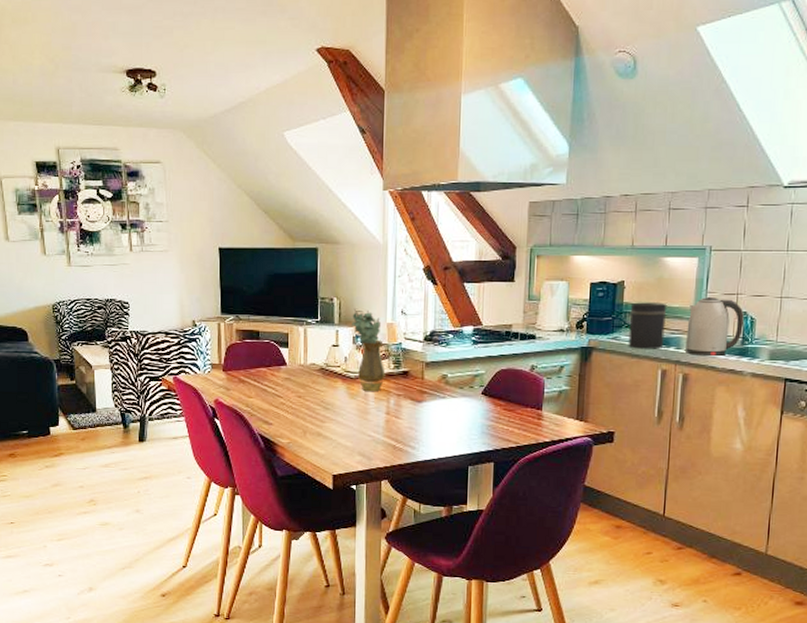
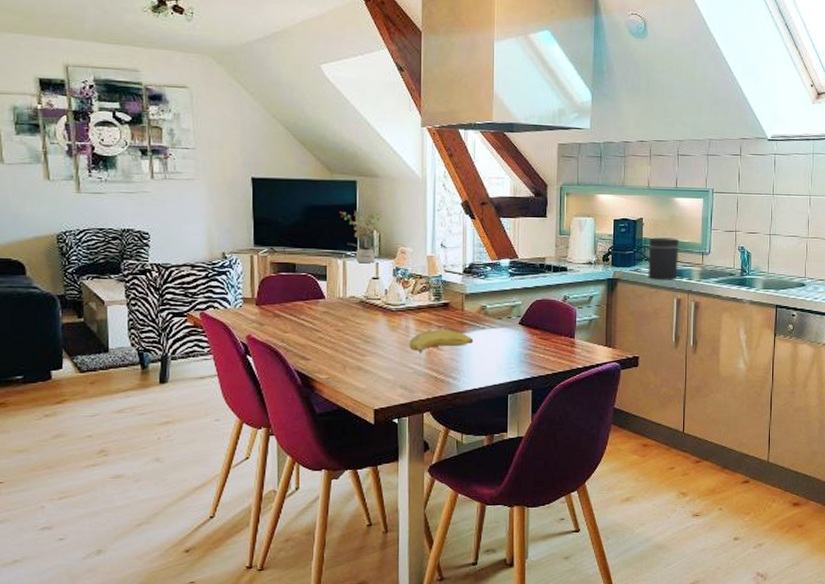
potted plant: none [301,278,345,331] -> present [339,210,385,264]
vase: present [352,308,386,391] -> none [392,241,426,323]
fruit: none [368,398,433,422] -> present [409,329,473,354]
kettle: present [684,297,744,357] -> none [695,234,742,287]

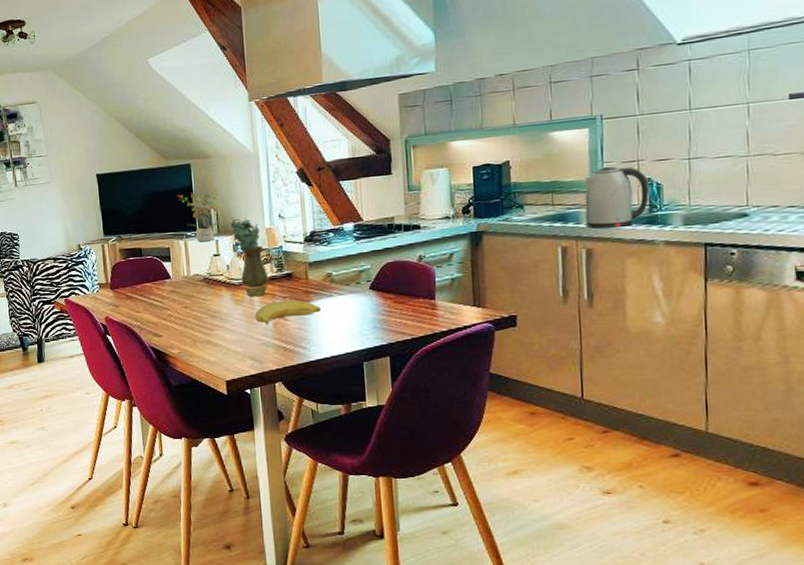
vase: none [392,241,426,323] -> present [230,217,269,296]
cylinder: present [648,237,678,281] -> none [519,178,561,229]
kettle: none [695,234,742,287] -> present [584,166,649,230]

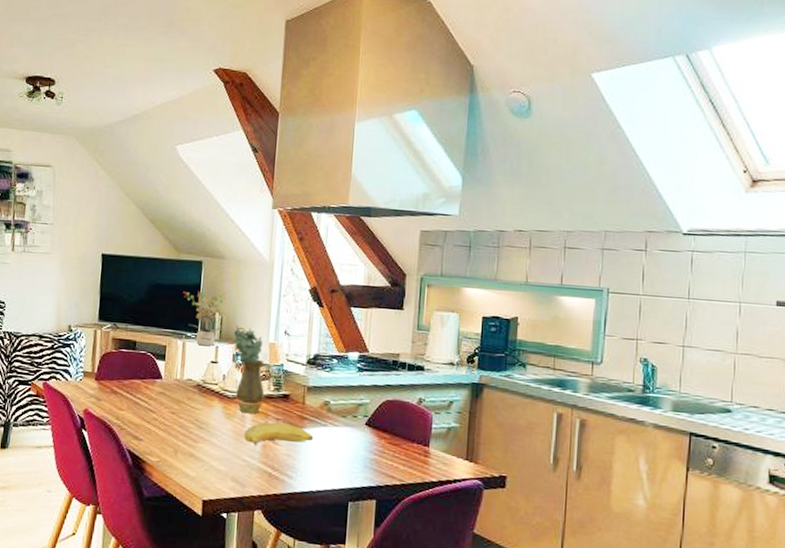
kettle: present [584,166,649,230] -> none [581,340,644,404]

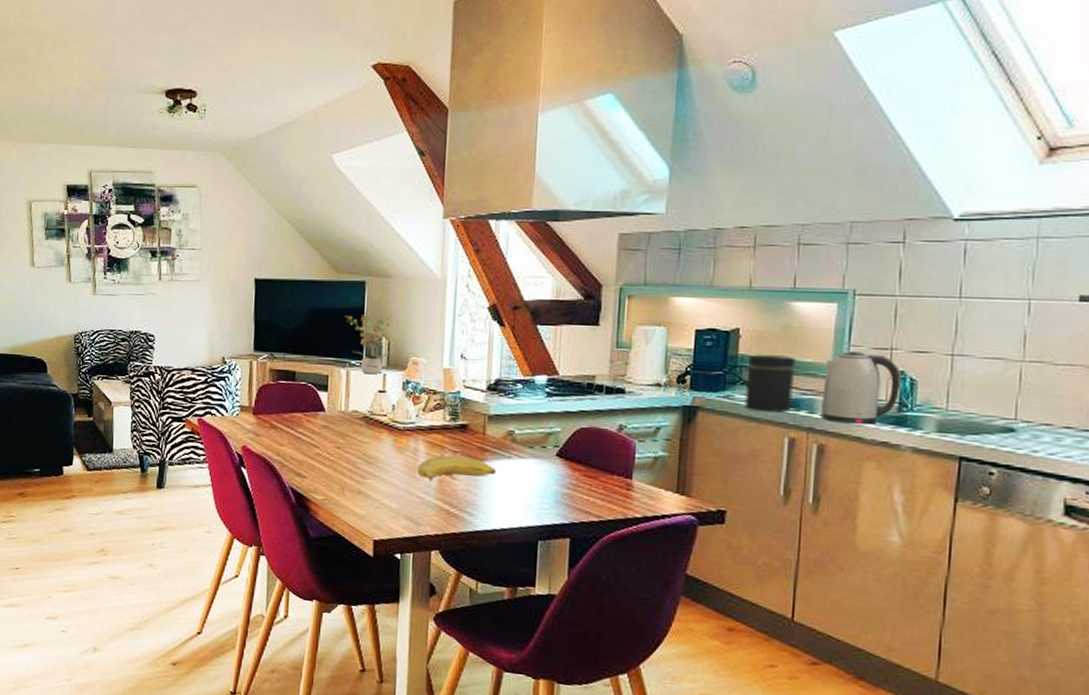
vase: present [232,325,265,413] -> none [402,350,440,446]
cylinder: none [521,340,562,392] -> present [744,354,795,414]
kettle: none [581,340,644,404] -> present [820,351,901,426]

